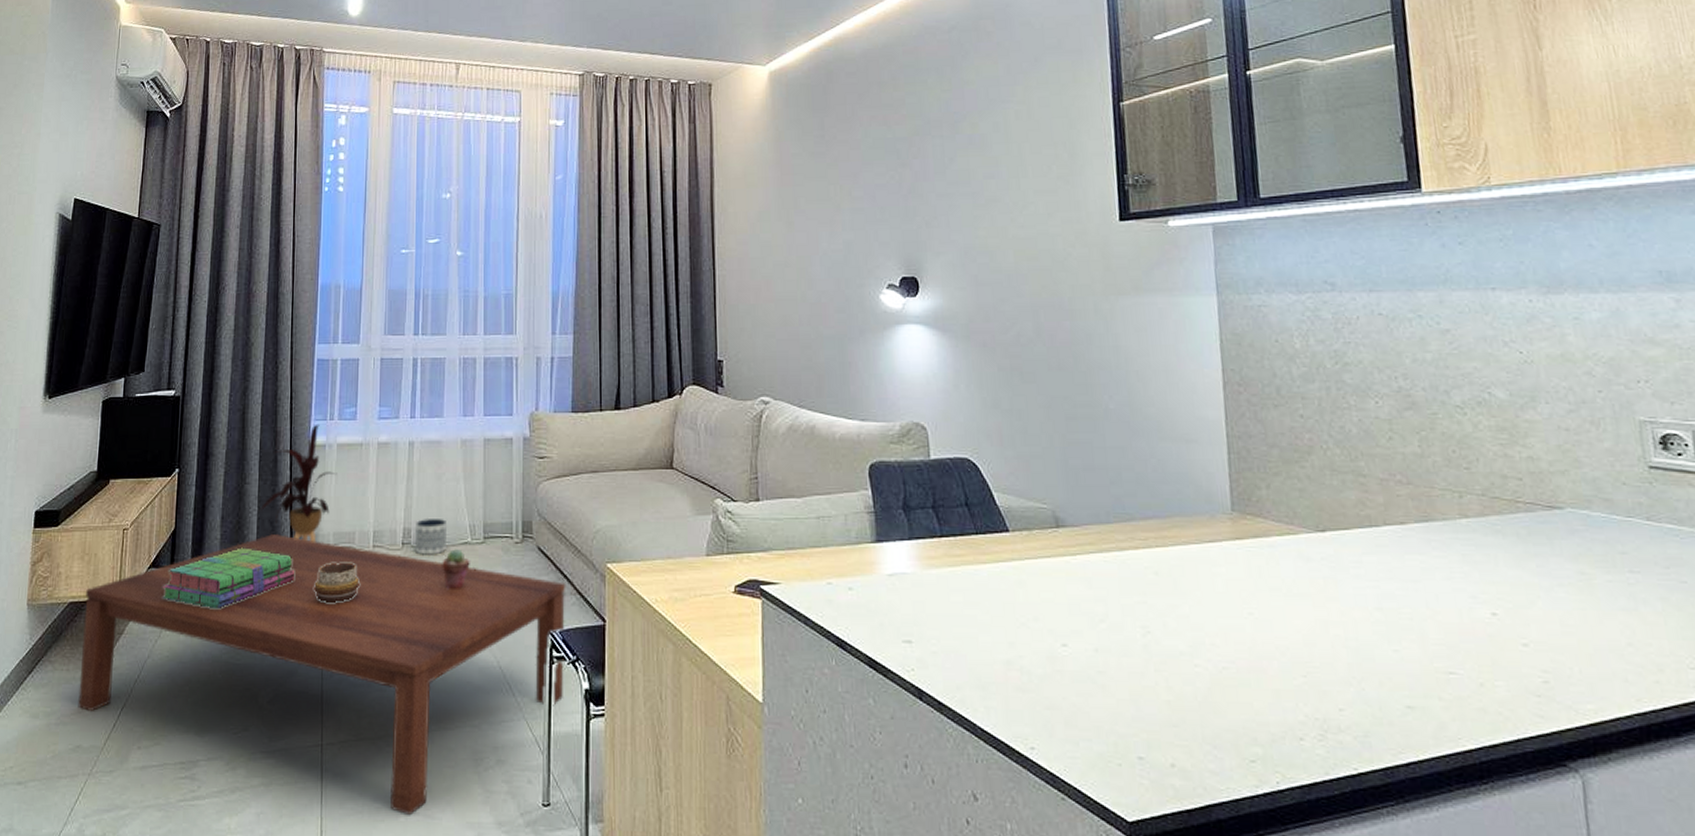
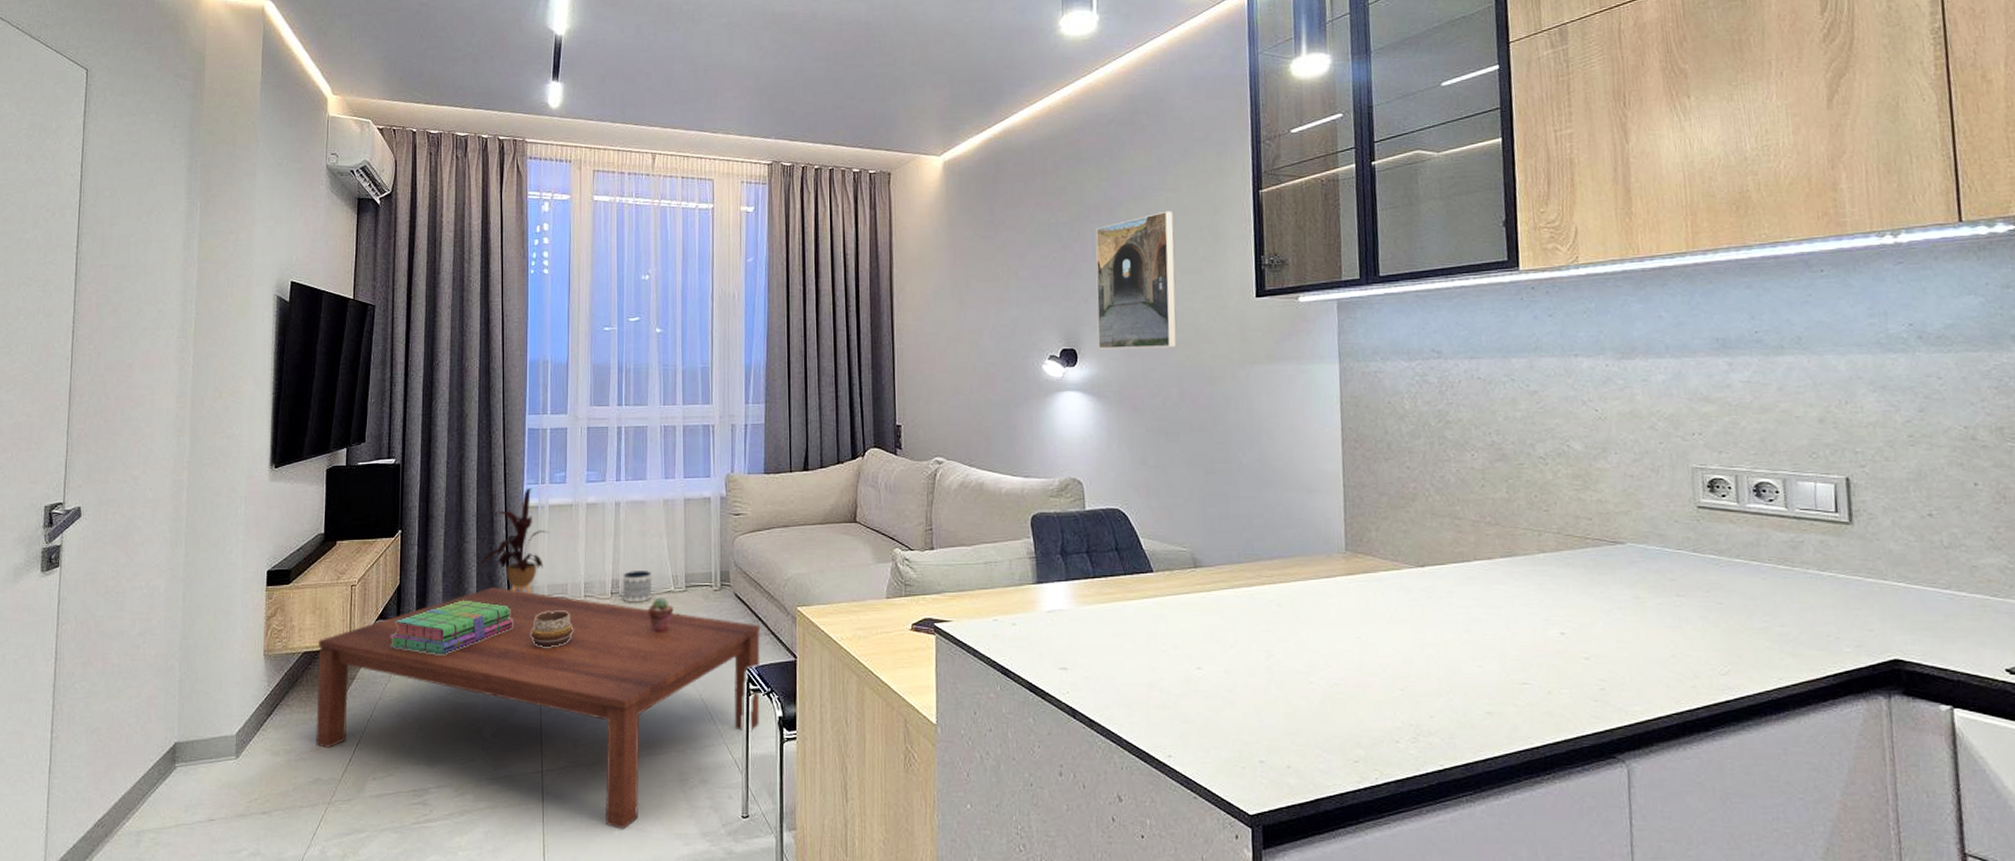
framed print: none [937,125,1031,279] -> present [1095,210,1177,350]

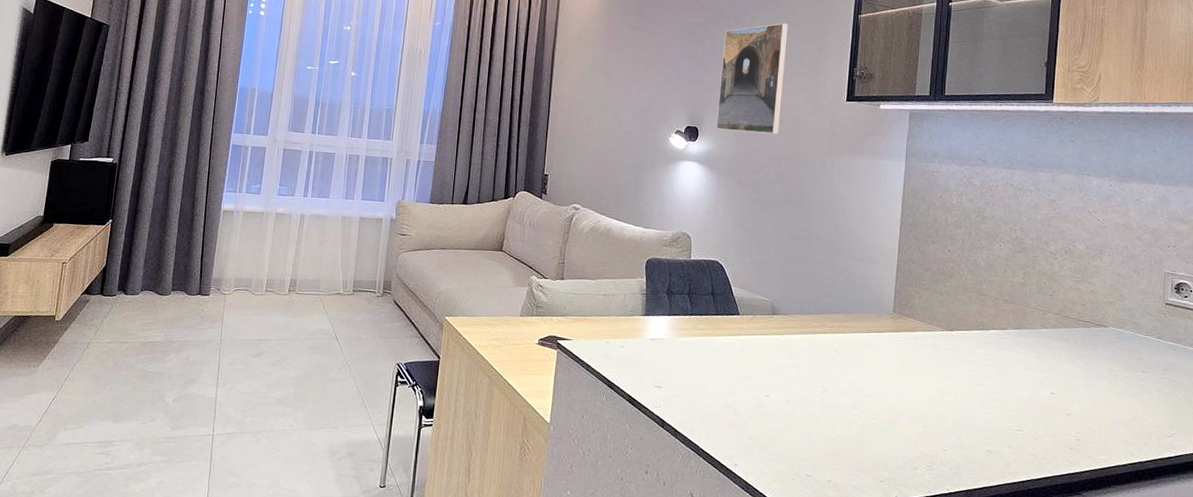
coffee table: present [316,587,761,829] -> none [16,276,413,489]
stack of books: present [391,600,513,655] -> none [92,284,202,330]
house plant: present [477,487,550,594] -> none [176,194,242,284]
decorative bowl: present [531,610,573,647] -> none [216,300,253,331]
planter: present [622,570,653,603] -> none [298,272,325,301]
potted succulent: present [648,597,674,632] -> none [318,297,341,327]

